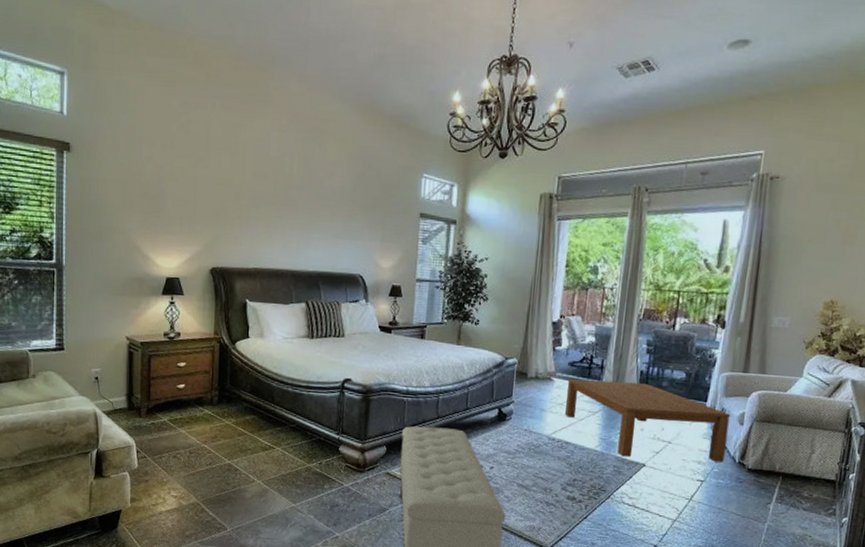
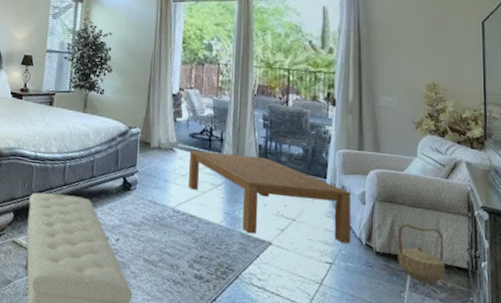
basket: none [768,441,817,495] -> present [397,223,446,284]

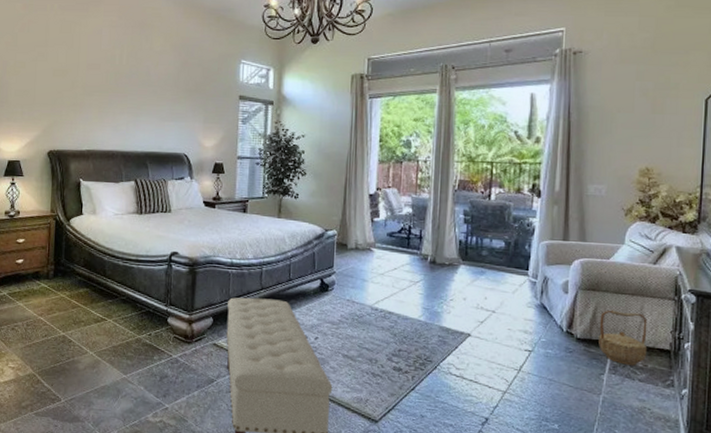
coffee table: present [188,150,352,244] -> none [386,249,554,332]

